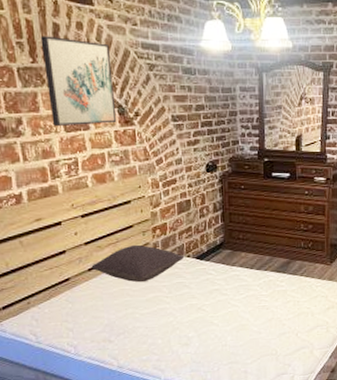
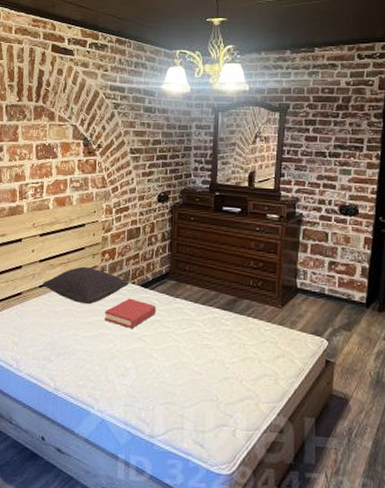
wall art: present [40,36,117,126] -> none [27,80,83,154]
hardback book: none [162,271,213,301] -> present [105,298,156,329]

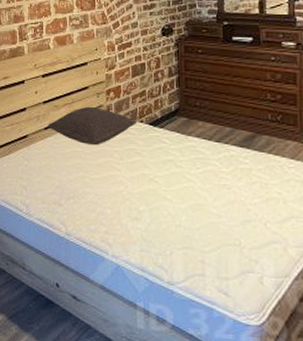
hardback book: present [105,298,156,329] -> none [113,137,167,170]

